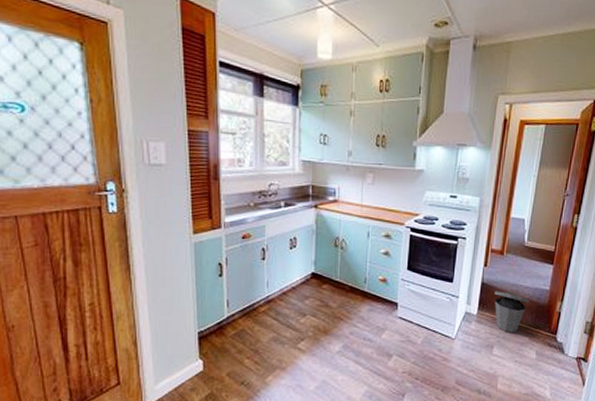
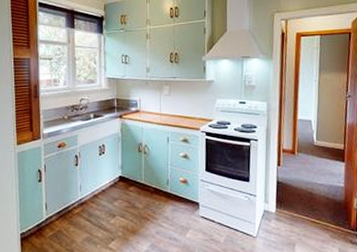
trash can: present [494,291,529,333] -> none [290,189,325,231]

